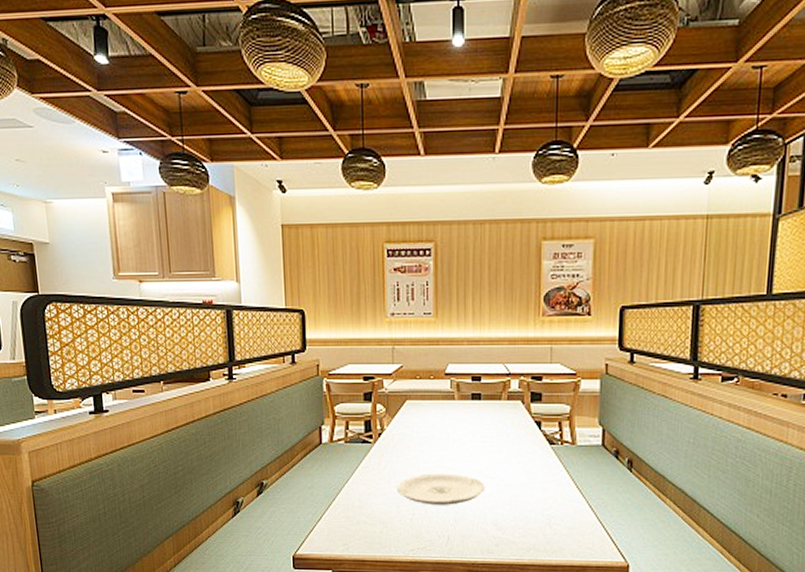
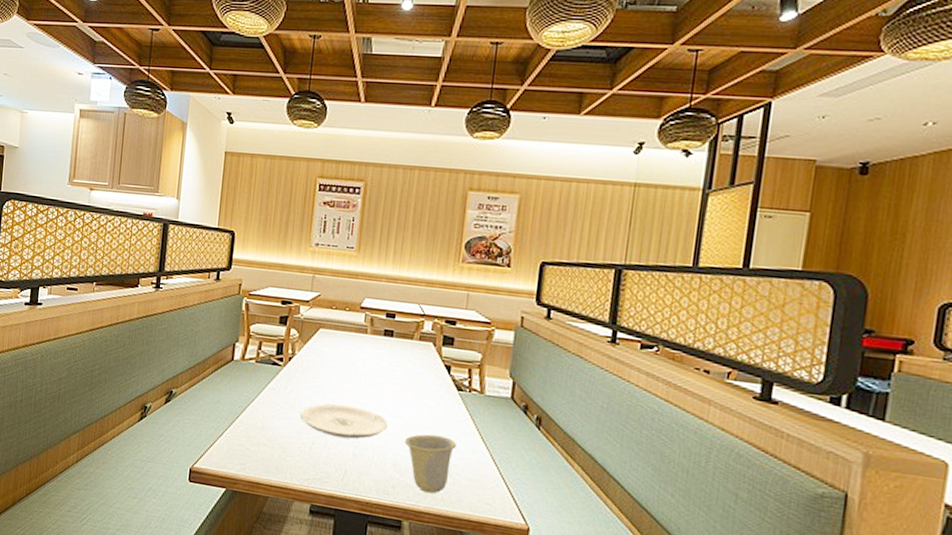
cup: none [503,490,553,546] -> present [404,434,456,494]

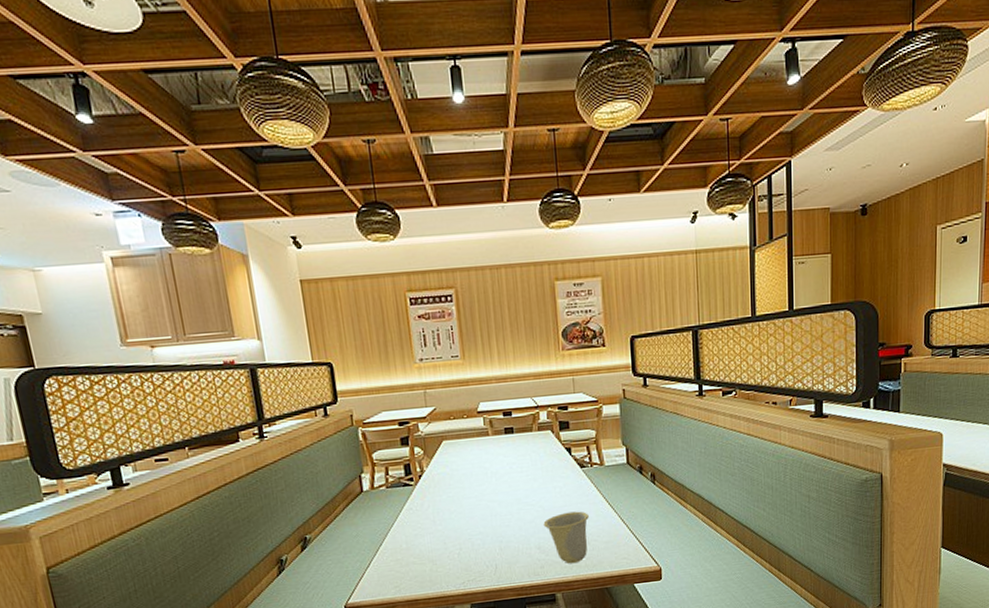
plate: present [300,403,388,439] -> none [442,505,526,538]

